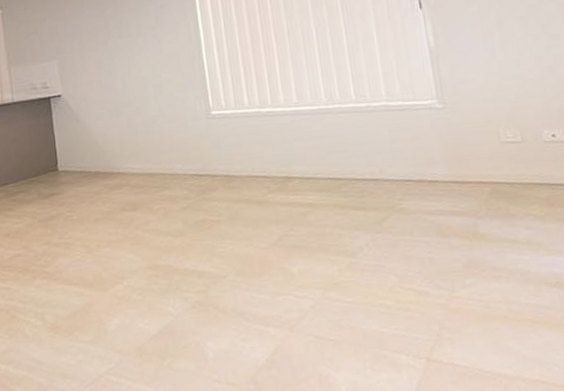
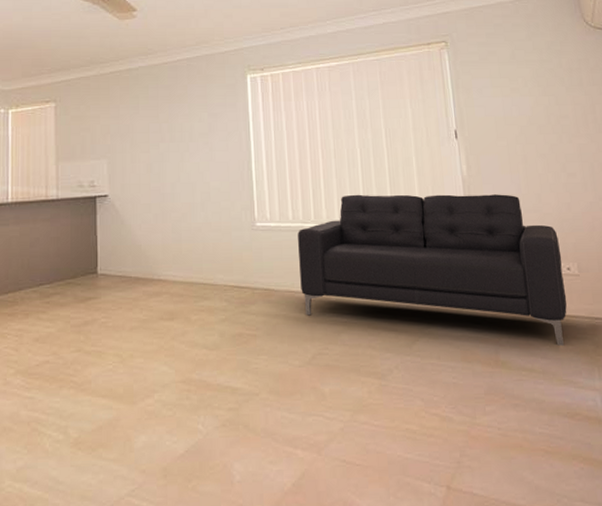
sofa: none [255,62,553,215] -> present [298,194,567,346]

